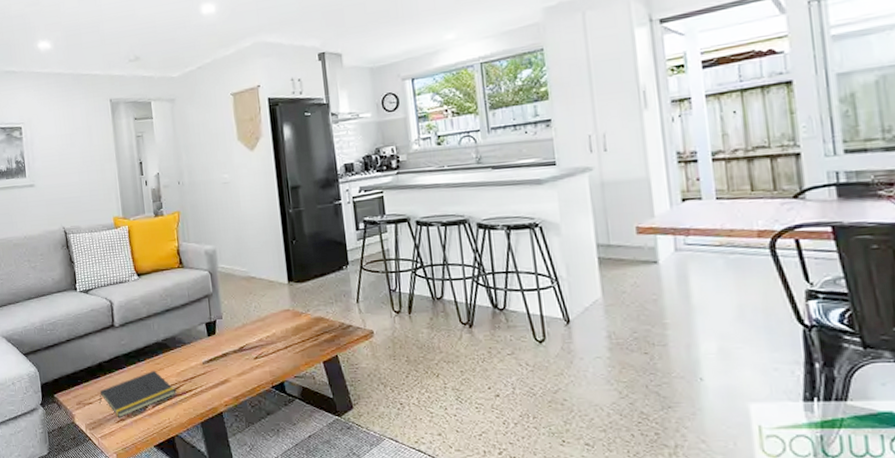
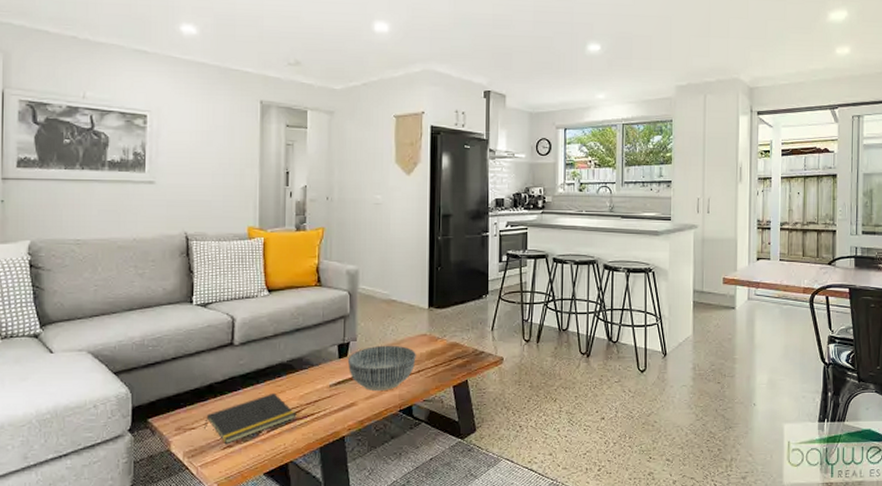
bowl: none [216,321,282,367] -> present [347,345,416,391]

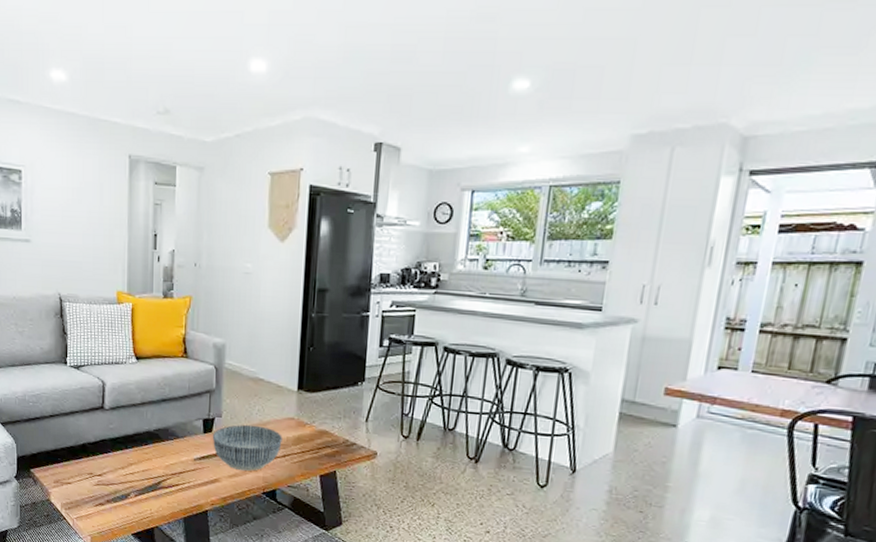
notepad: present [204,392,295,443] -> none [79,459,161,502]

